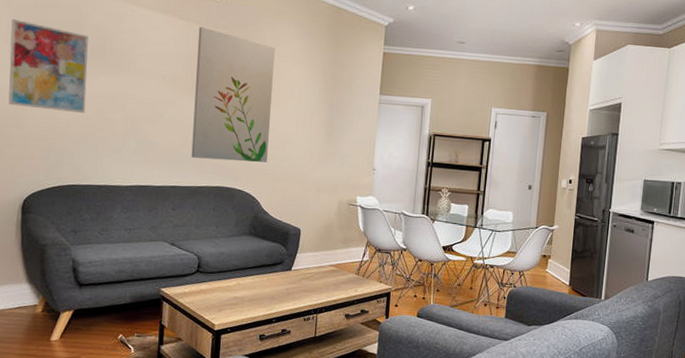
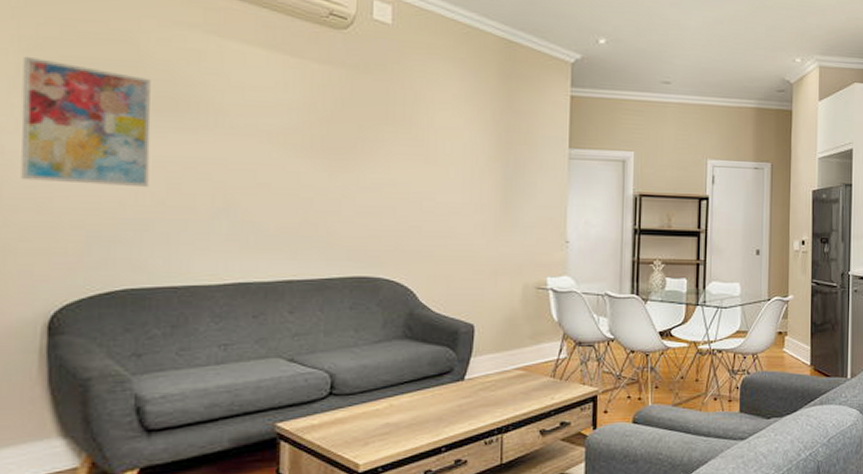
wall art: present [191,26,275,162] -> none [314,65,428,242]

